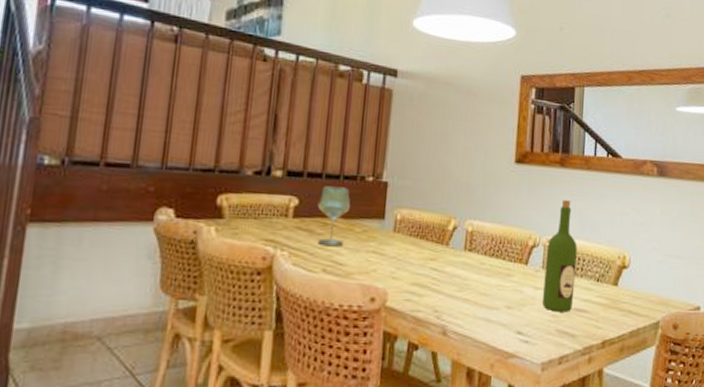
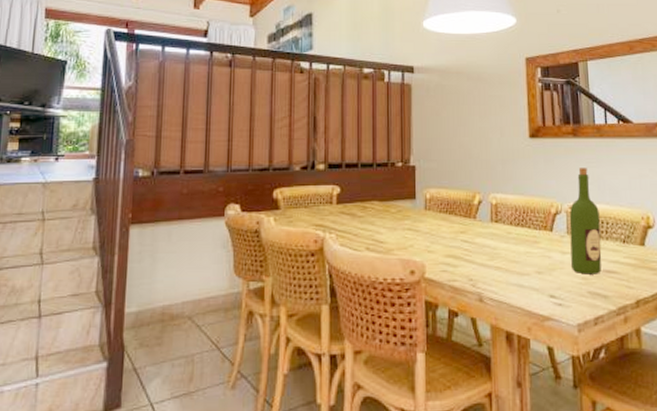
wine glass: present [317,186,351,247] -> none [356,174,385,227]

